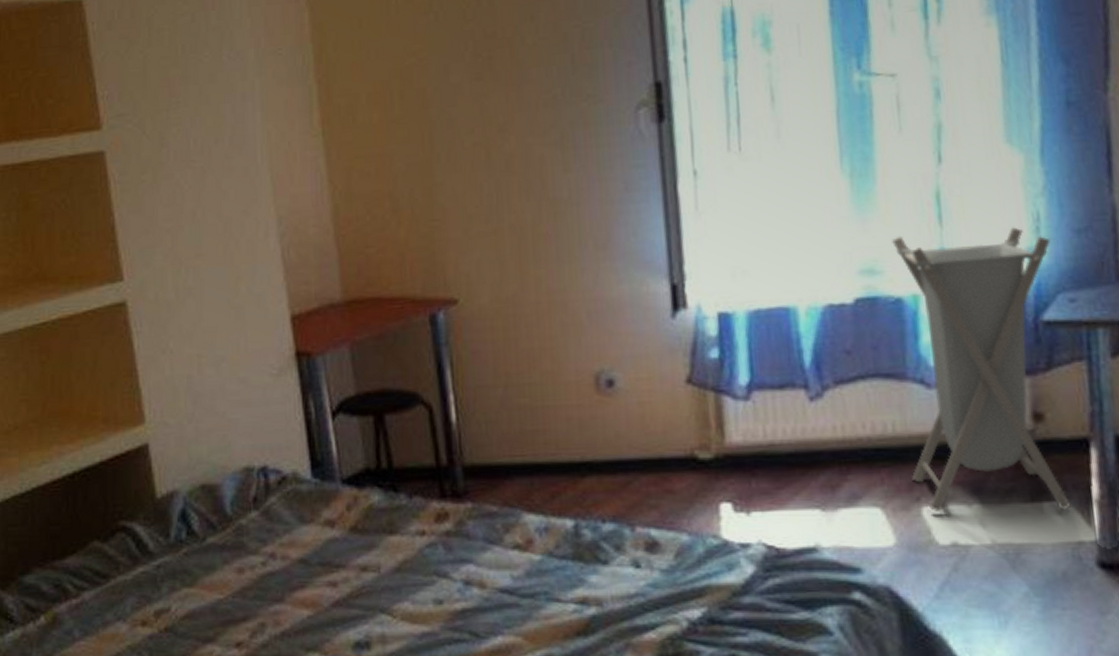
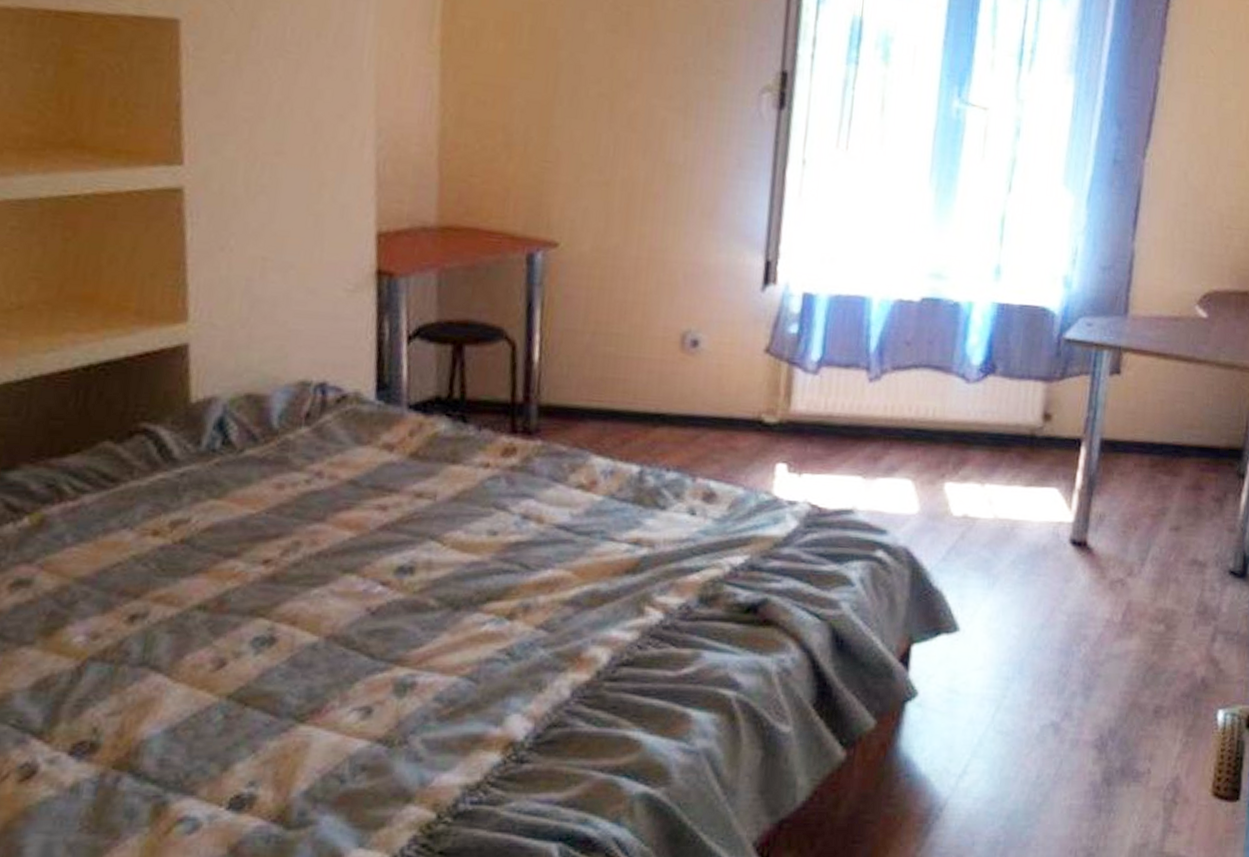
laundry hamper: present [892,227,1071,513] -> none [941,248,1082,496]

